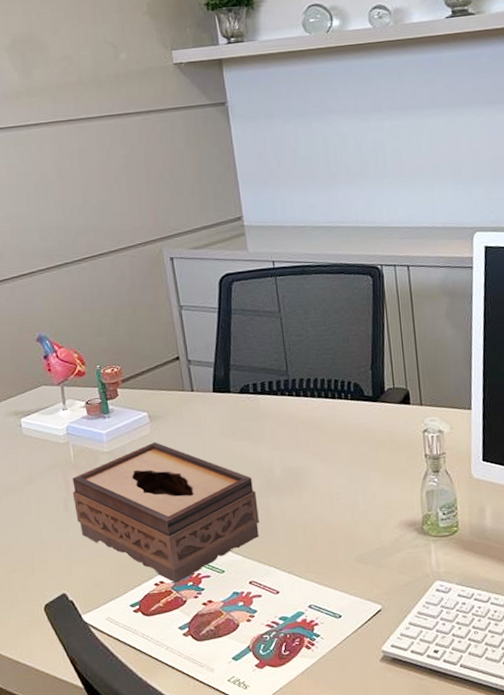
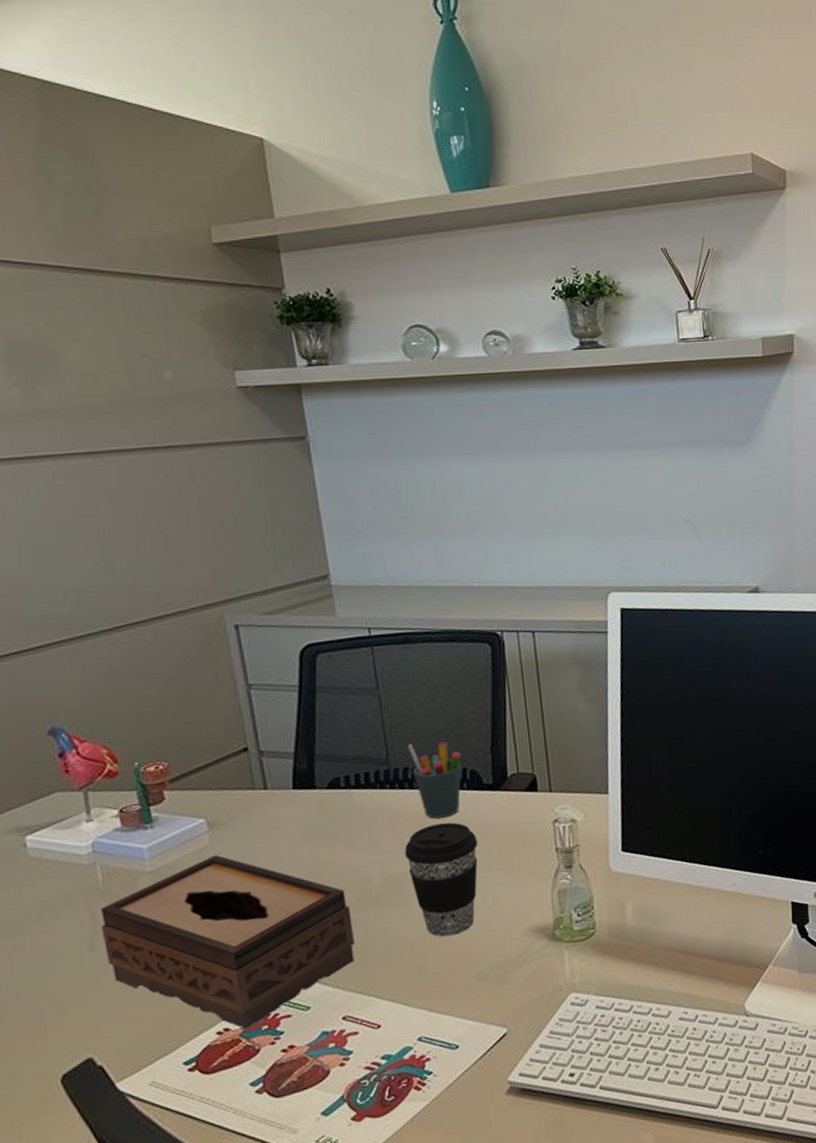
coffee cup: none [299,427,359,523] -> present [404,822,478,937]
pen holder: none [303,358,347,423] -> present [407,741,462,819]

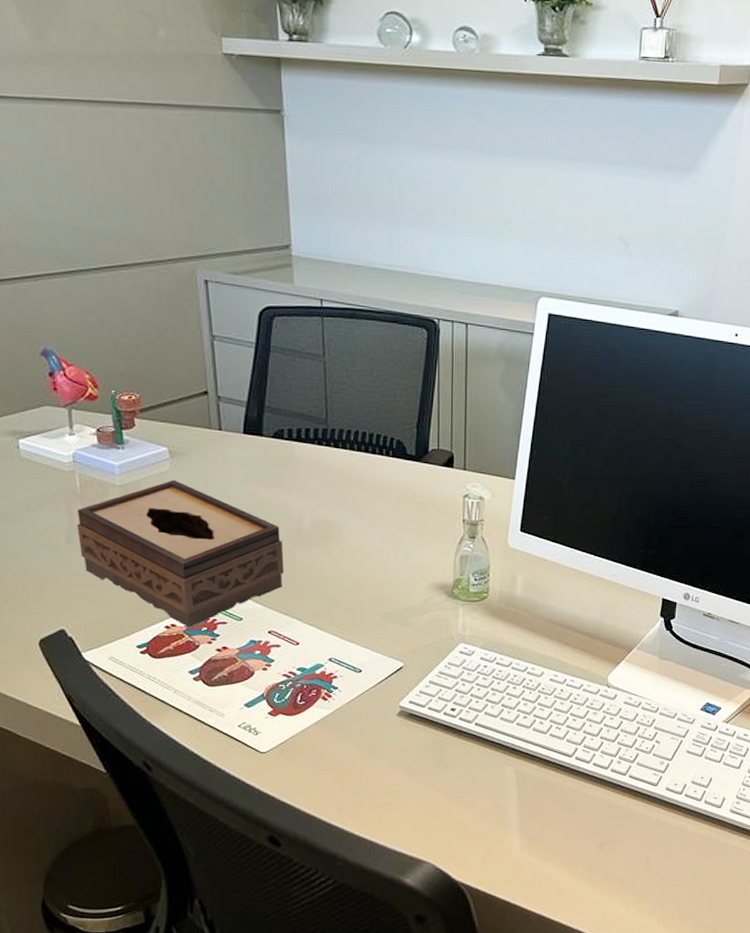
coffee cup: present [404,822,478,937] -> none [332,483,396,579]
pen holder: present [407,741,462,819] -> none [344,409,391,478]

